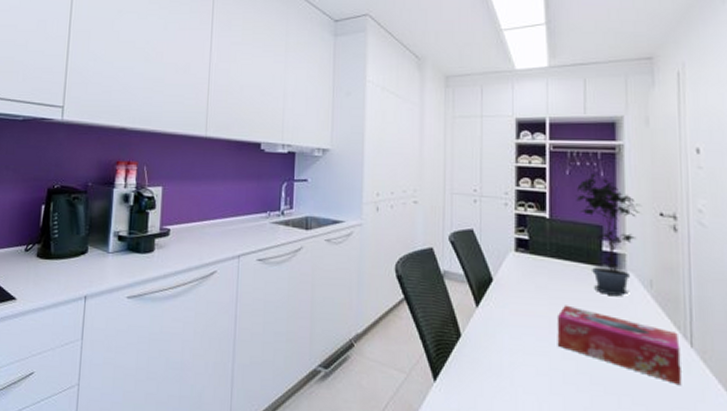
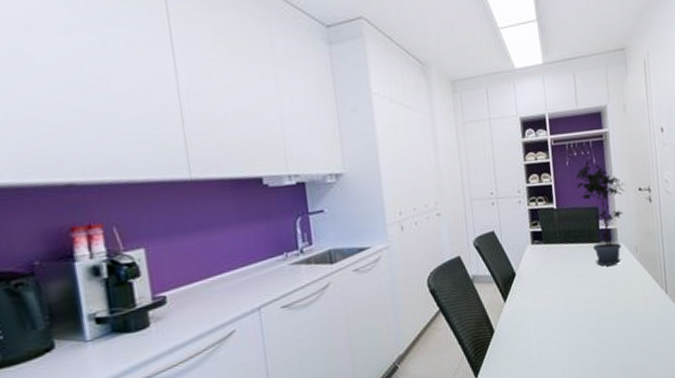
tissue box: present [556,305,682,384] -> none [570,282,662,326]

